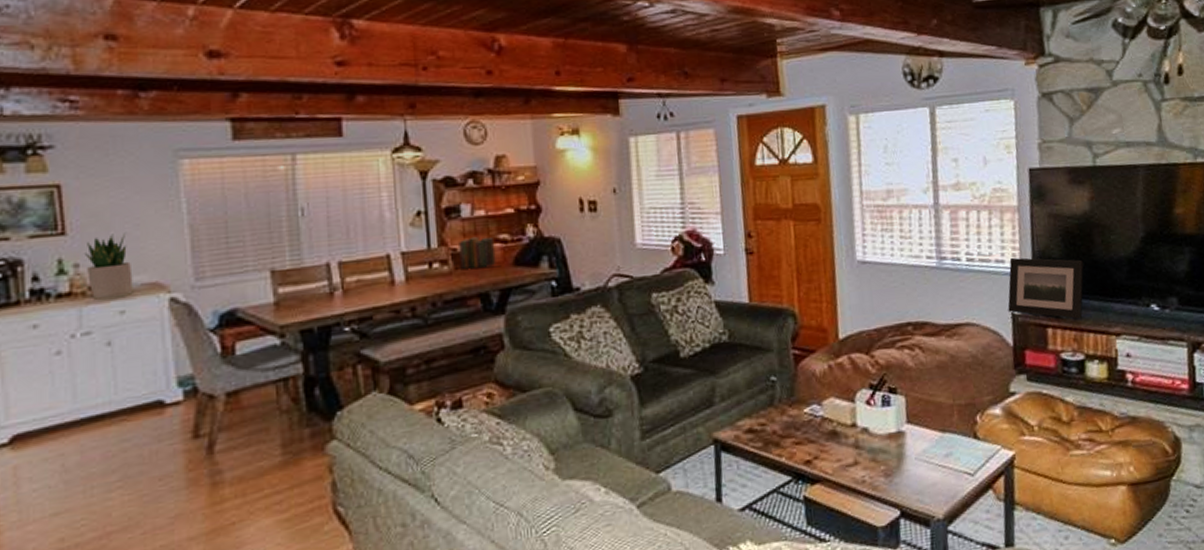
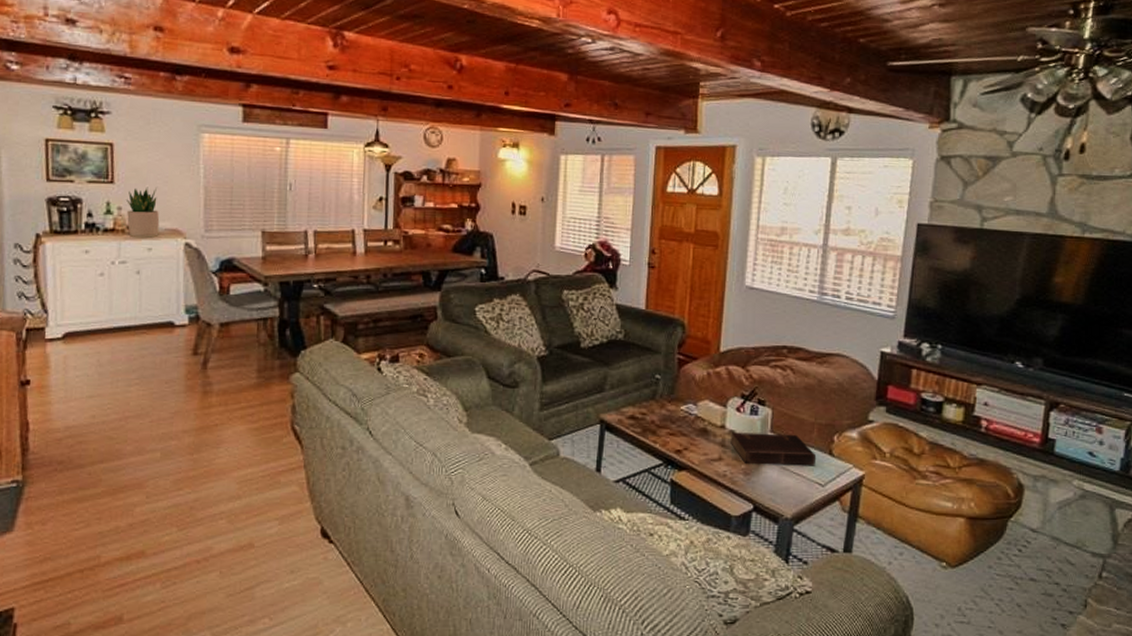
books: present [459,236,496,269] -> none [409,223,439,250]
hardback book: none [864,420,961,465] -> present [731,432,817,466]
picture frame: present [1007,257,1084,320] -> none [878,301,957,365]

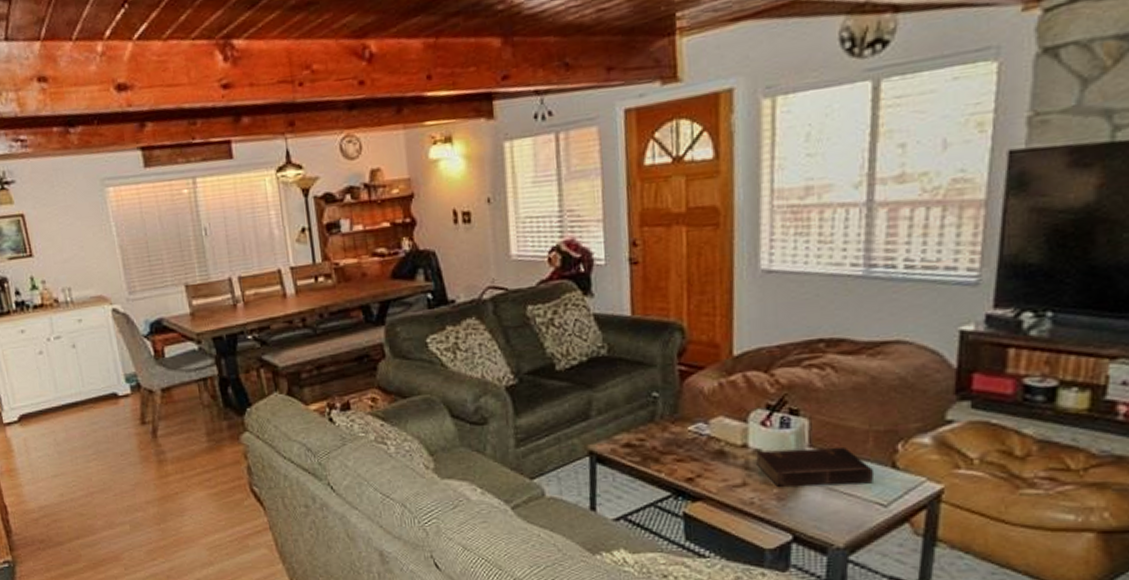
planter: present [125,187,160,239] -> none [47,254,86,311]

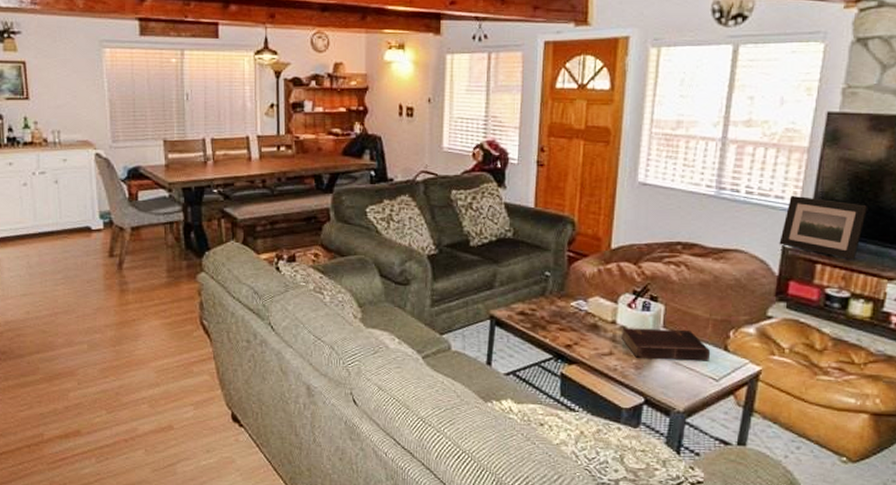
picture frame: none [955,263,1076,339] -> present [779,195,868,260]

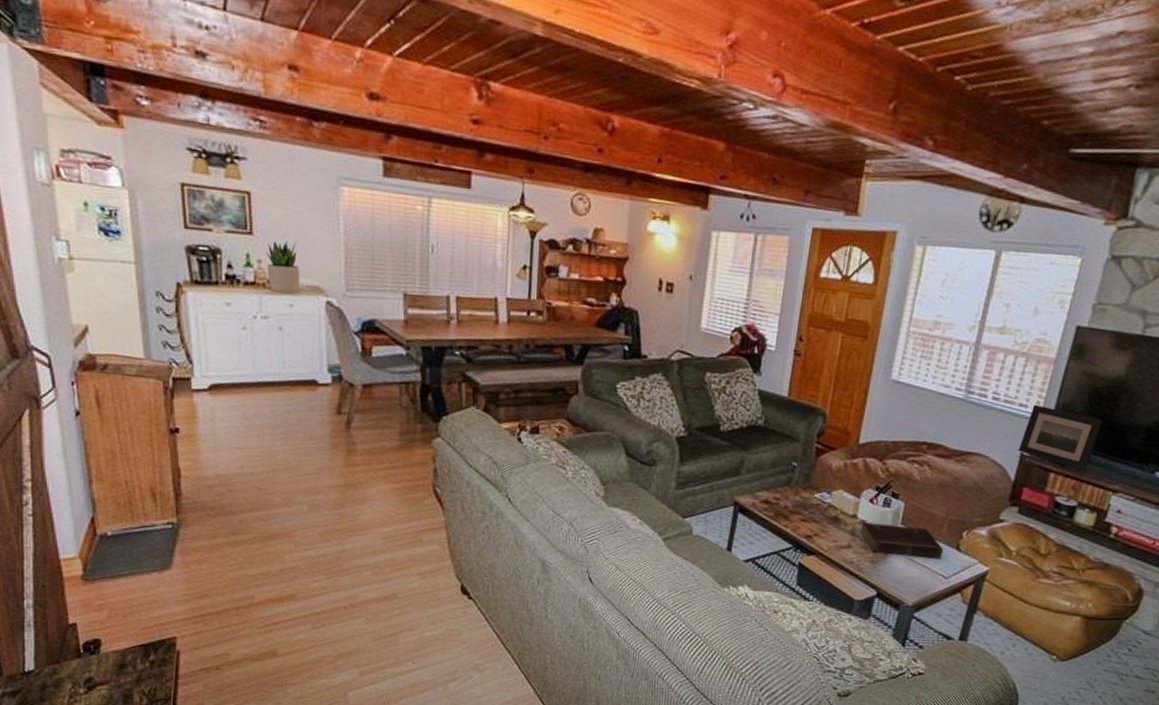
planter: none [40,101,72,150] -> present [265,240,300,294]

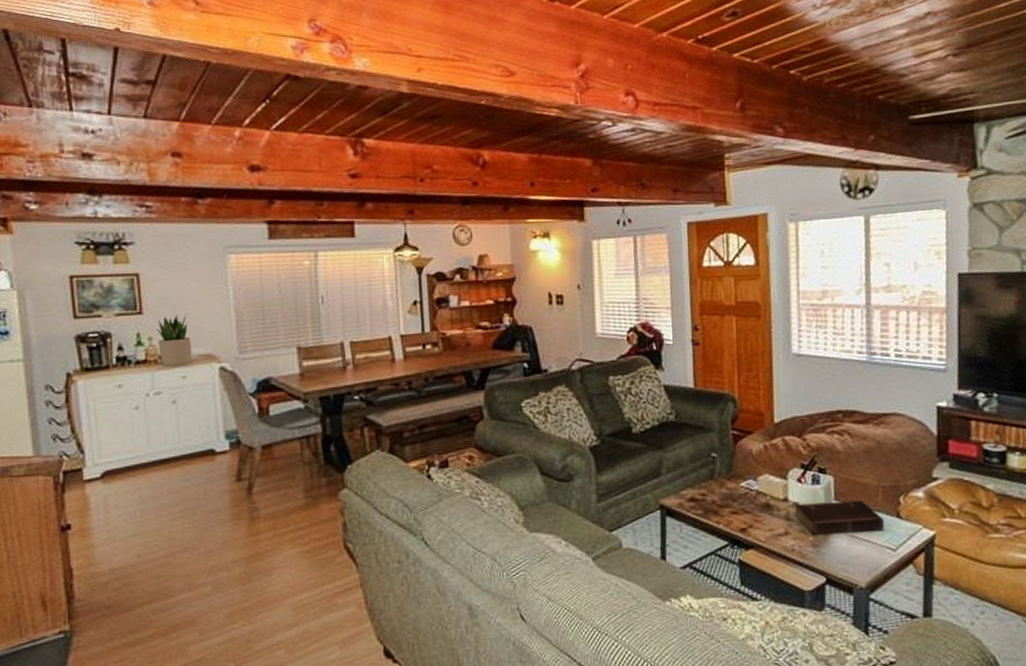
picture frame: present [1018,404,1104,471] -> none [933,354,1009,414]

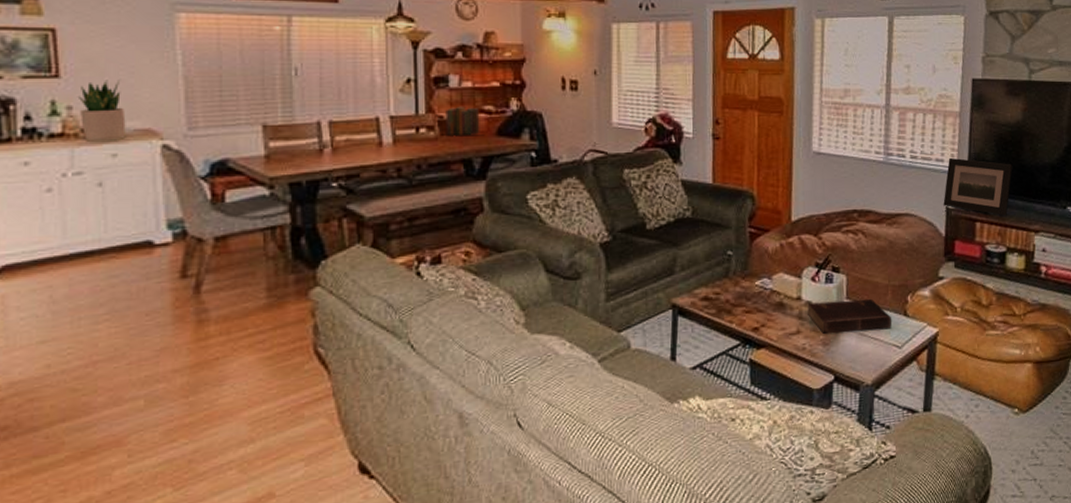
books: none [447,323,478,351] -> present [446,106,480,135]
picture frame: none [933,354,1009,414] -> present [943,157,1013,216]

